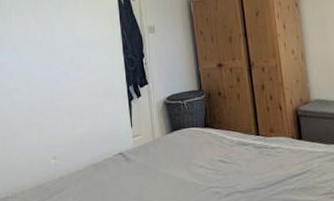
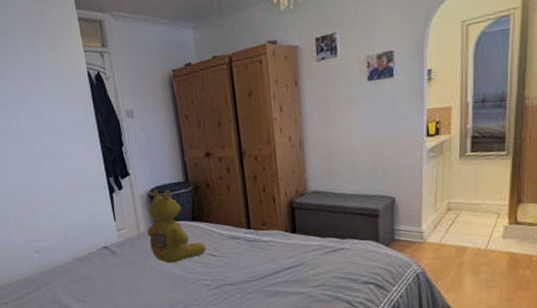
stuffed bear: none [161,96,217,170] -> present [147,188,206,264]

